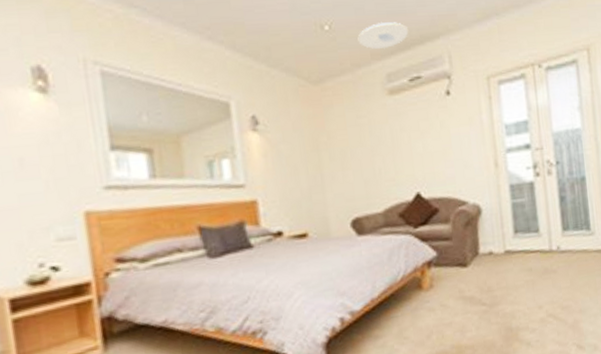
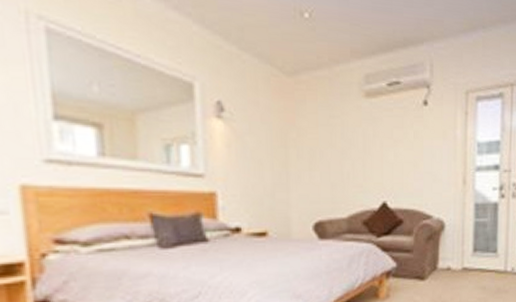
ceiling light: present [357,21,409,49] -> none [339,17,393,48]

